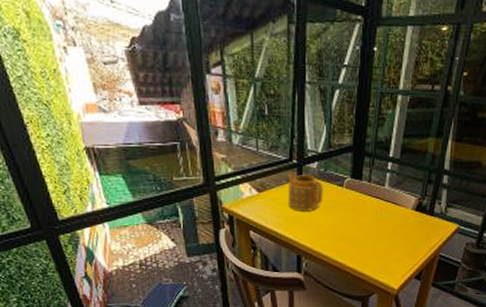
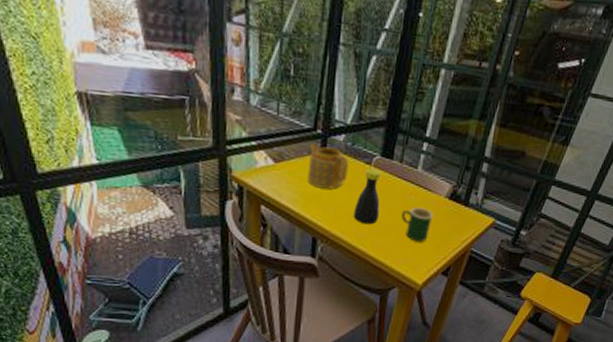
bottle: none [331,189,354,240] -> present [353,168,382,225]
mug: none [373,221,403,252] -> present [400,207,434,242]

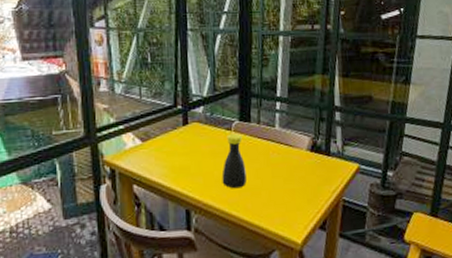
teapot: present [307,144,349,189] -> none [172,119,211,160]
mug: present [400,207,434,242] -> none [267,164,299,199]

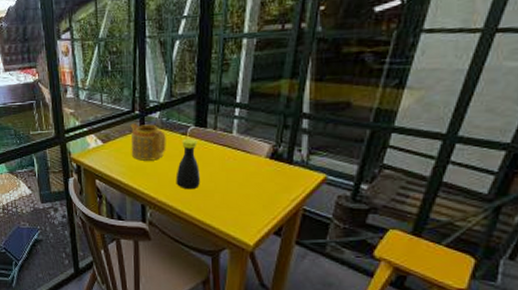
teapot: none [172,119,211,160] -> present [130,124,166,161]

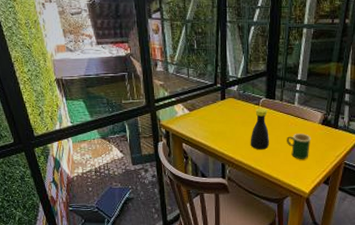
teapot: present [130,124,166,161] -> none [213,95,243,127]
mug: none [221,170,256,203] -> present [286,133,311,160]

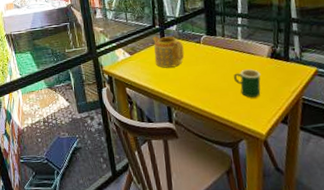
teapot: none [213,95,243,127] -> present [152,36,185,68]
bottle: present [250,108,269,150] -> none [194,45,216,90]

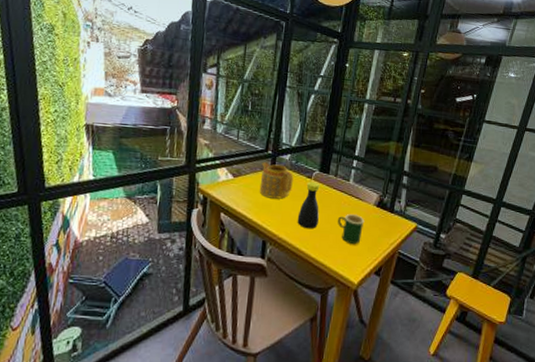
bottle: none [194,45,216,90] -> present [297,181,320,229]

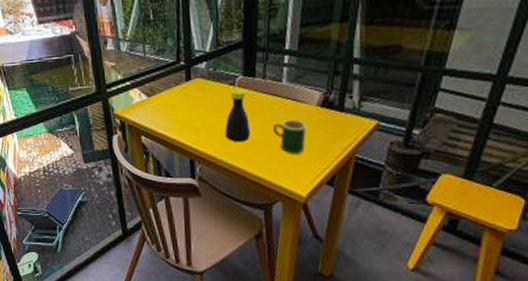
teapot: present [259,162,294,199] -> none [175,75,214,114]

